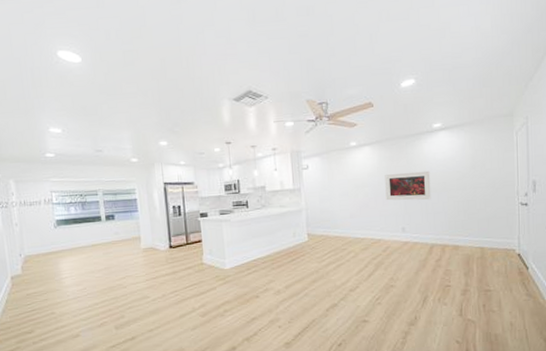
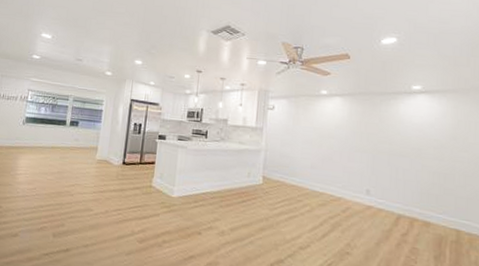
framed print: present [385,170,431,201] -> none [352,130,404,165]

